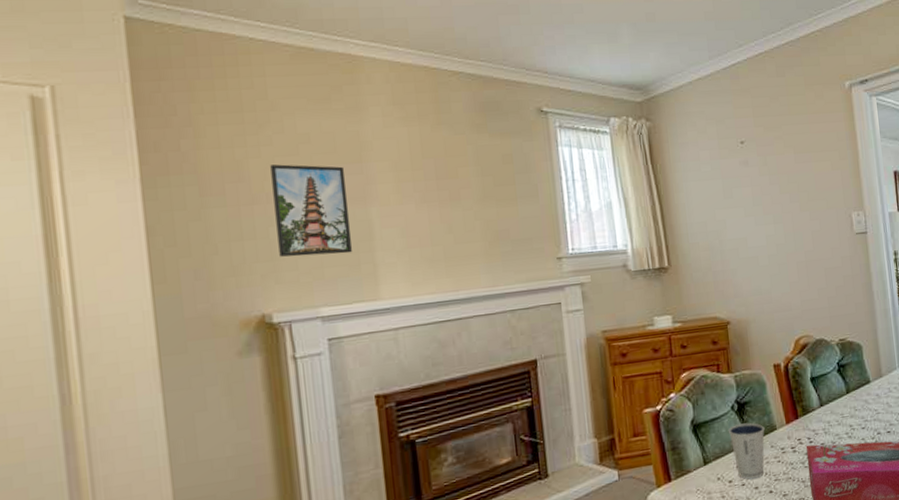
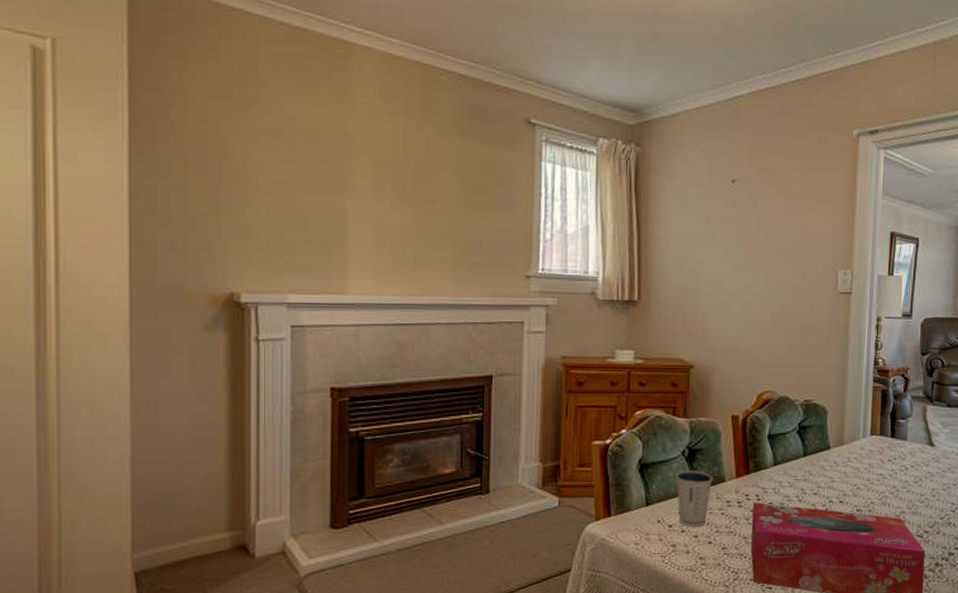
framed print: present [270,164,353,257] -> none [254,144,326,244]

